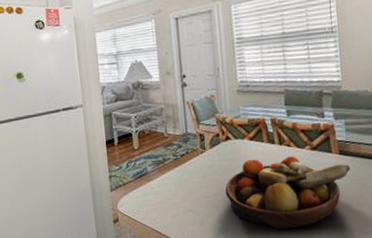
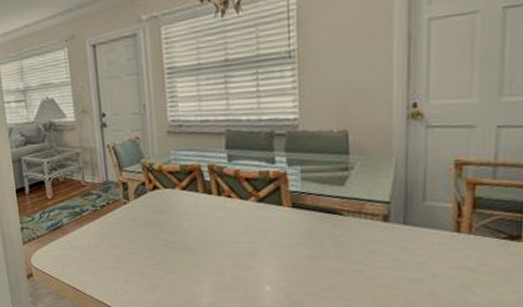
fruit bowl: present [225,156,351,230] -> none [152,209,306,291]

